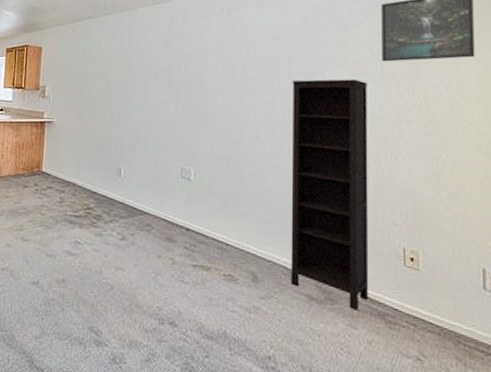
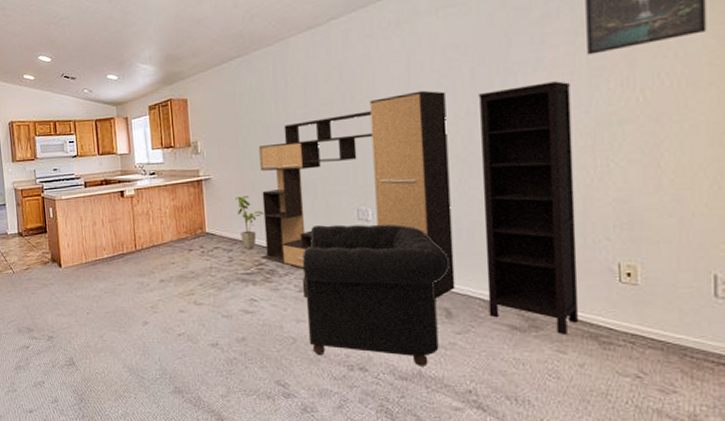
house plant: none [73,142,97,193] -> present [235,196,263,250]
media console: none [88,70,265,262] -> present [258,90,456,298]
armchair: none [124,178,260,328] -> present [302,224,451,366]

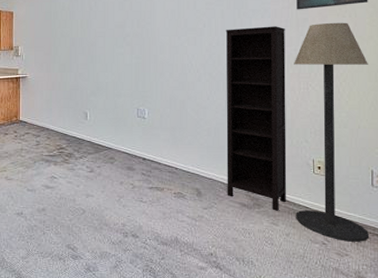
house plant: present [235,196,263,250] -> none [45,93,66,136]
media console: present [258,90,456,298] -> none [61,23,204,181]
armchair: present [302,224,451,366] -> none [92,120,202,234]
floor lamp: none [585,65,710,374] -> present [294,22,369,242]

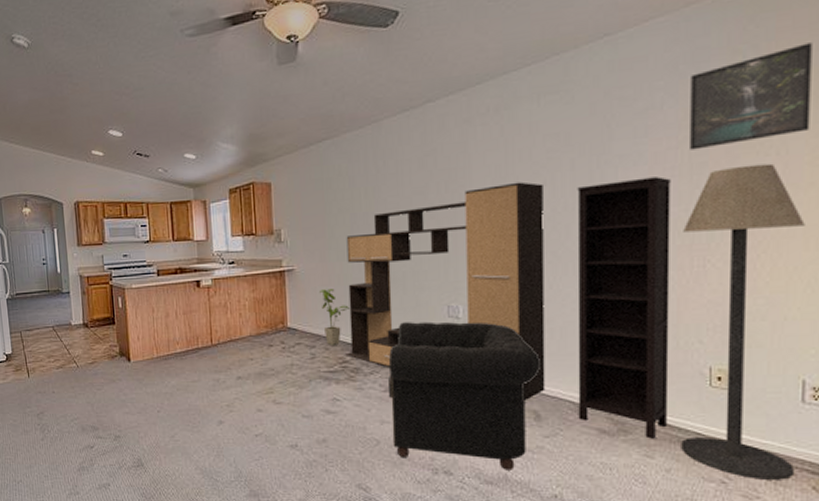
house plant: none [45,93,66,136] -> present [320,289,349,346]
media console: none [61,23,204,181] -> present [344,181,545,400]
armchair: none [92,120,202,234] -> present [387,321,542,470]

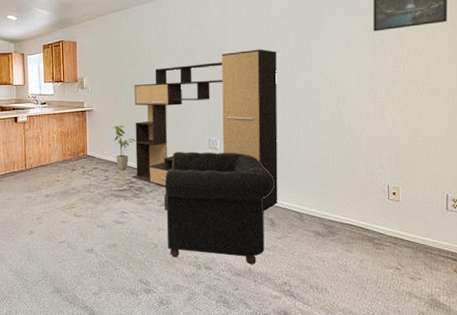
bookcase: present [577,176,671,439] -> none [299,49,361,238]
floor lamp: present [681,163,805,480] -> none [370,43,446,266]

